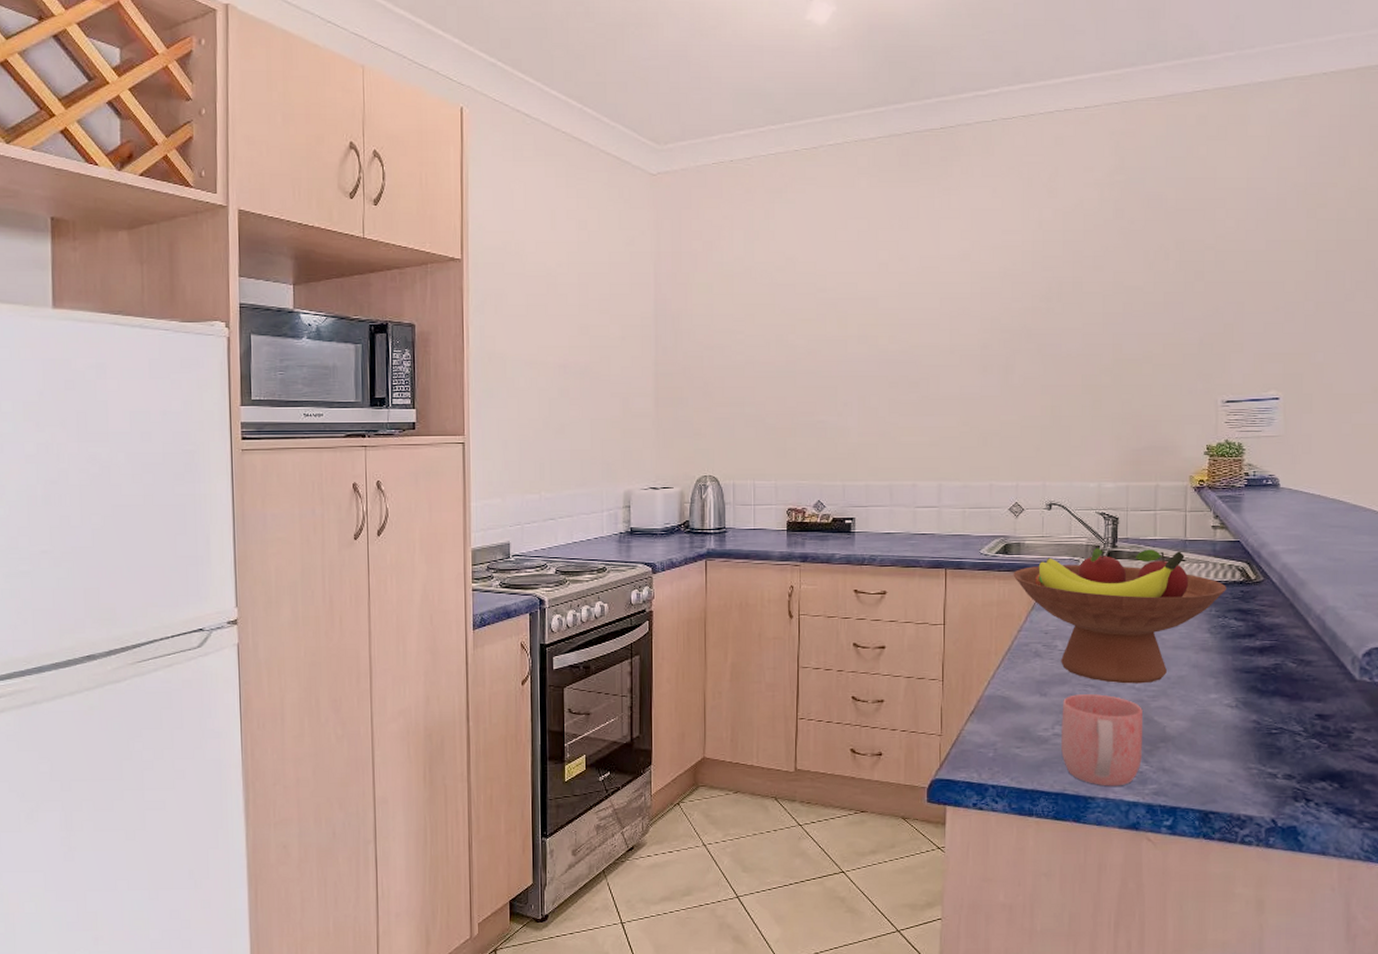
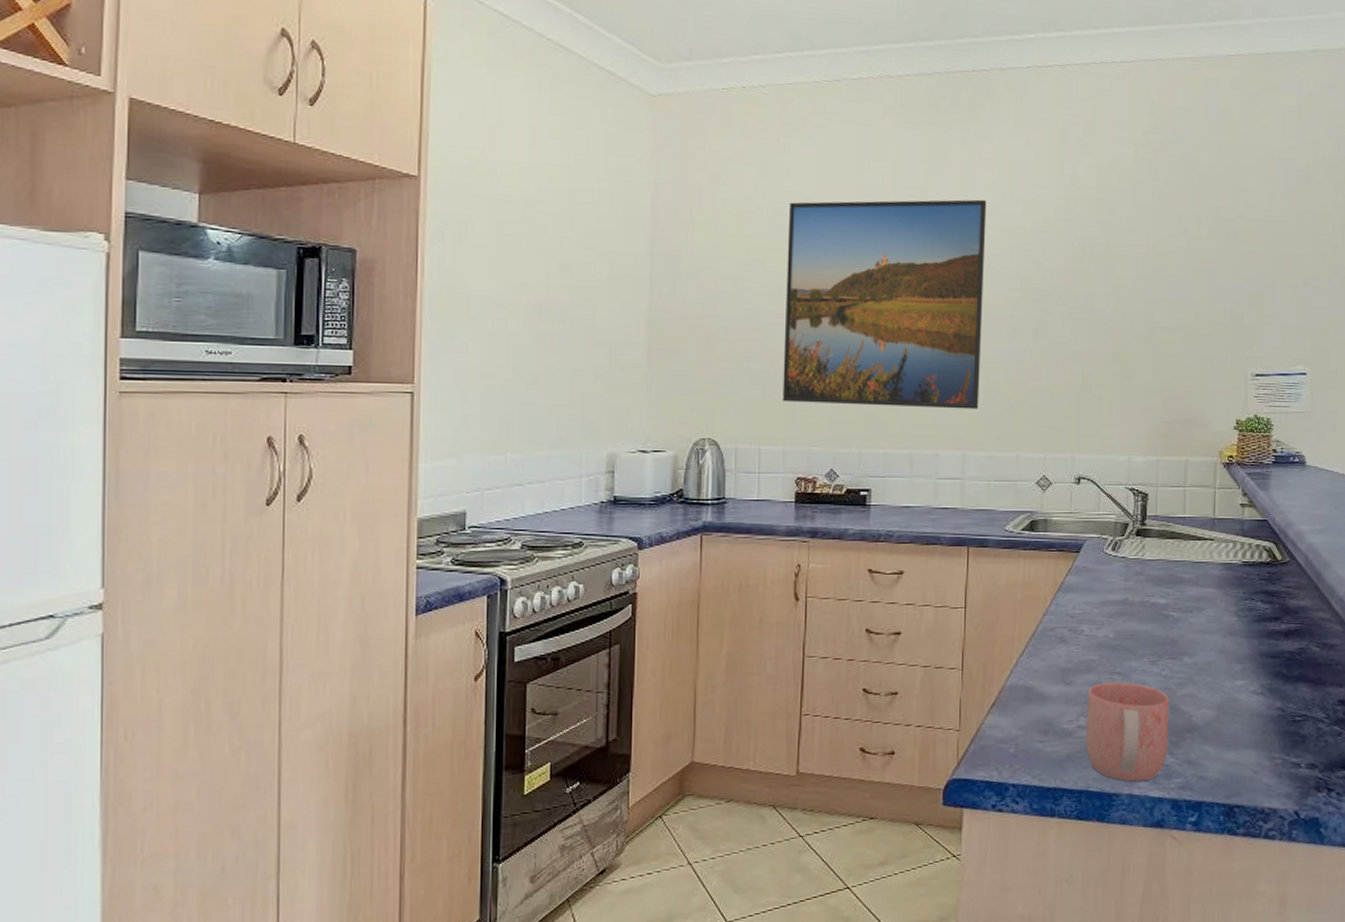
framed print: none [773,248,956,443] -> present [782,199,987,409]
fruit bowl: present [1013,547,1226,684] -> none [1039,524,1254,671]

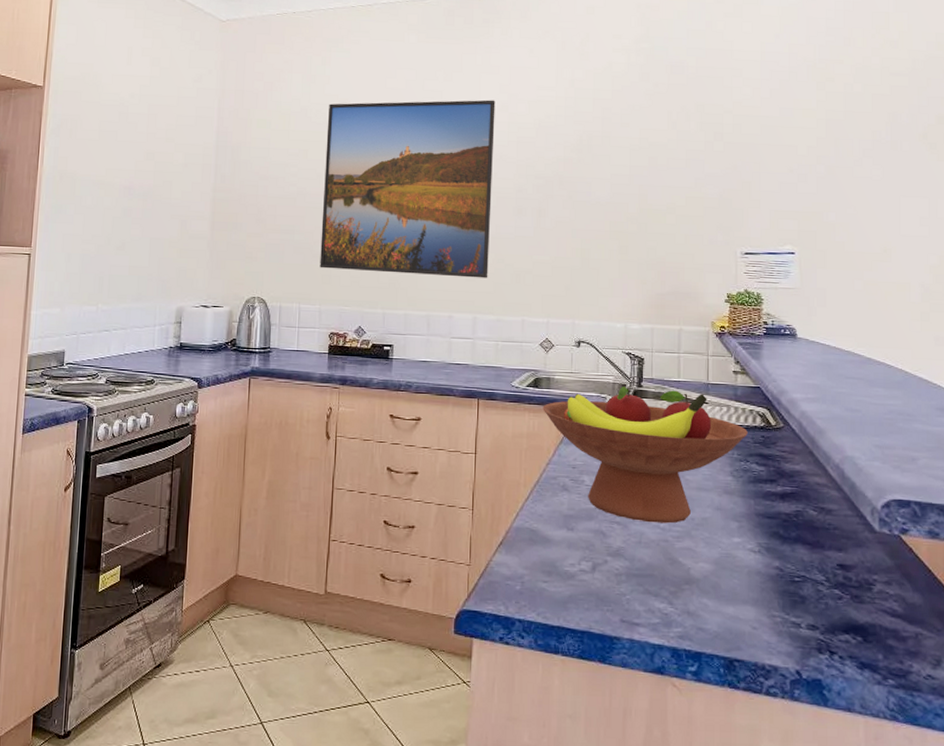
fruit bowl: none [1039,524,1254,671] -> present [543,386,748,524]
mug: present [1085,682,1169,782] -> none [586,531,667,628]

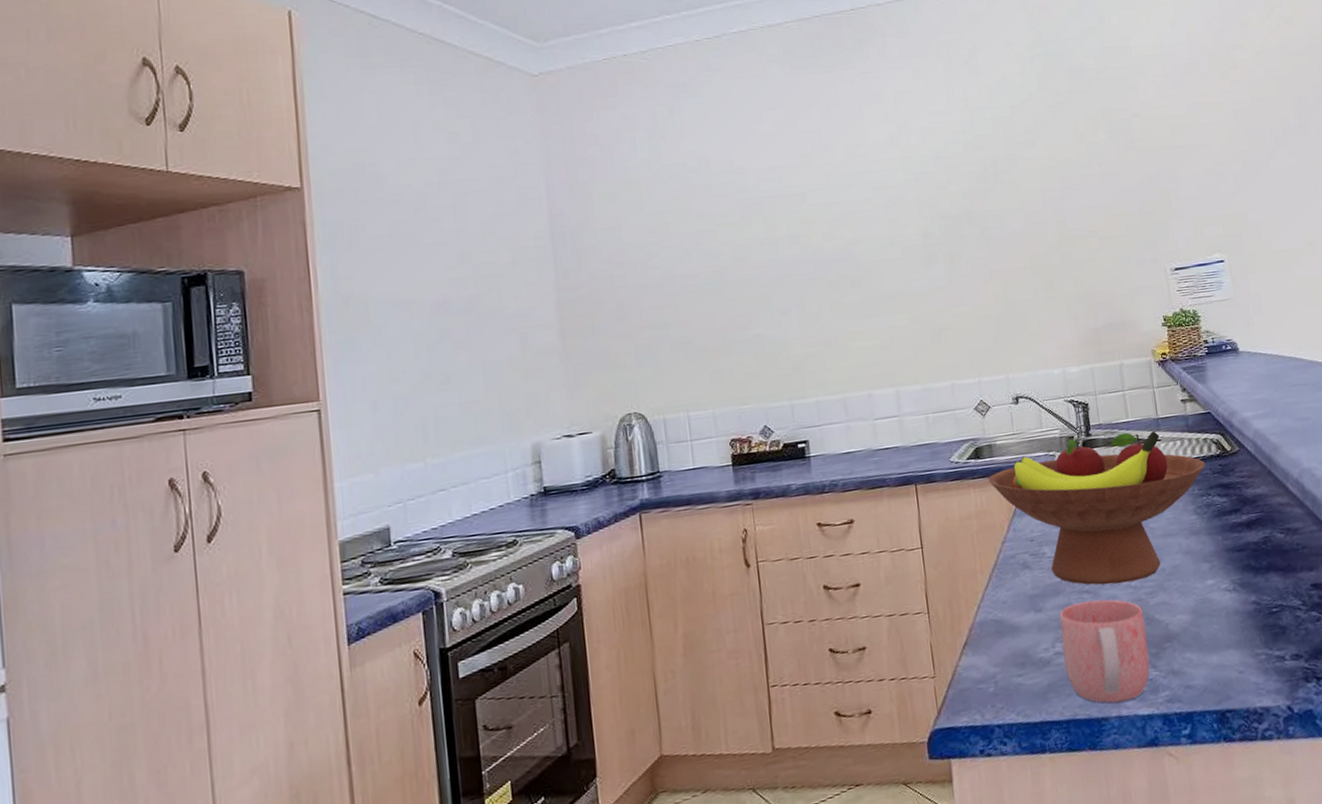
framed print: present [320,99,496,278] -> none [686,134,906,364]
mug: none [586,531,667,628] -> present [1060,599,1150,703]

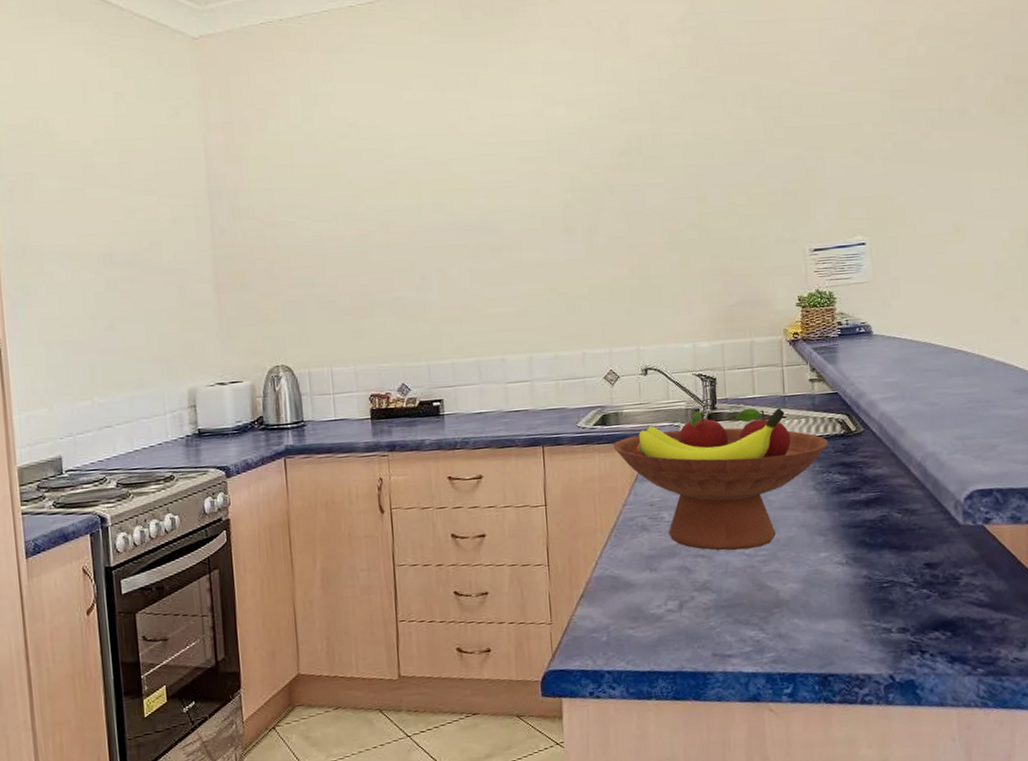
mug: present [1060,599,1150,703] -> none [673,564,758,659]

